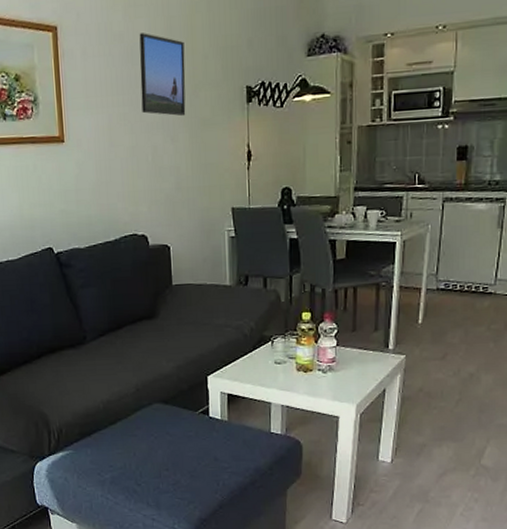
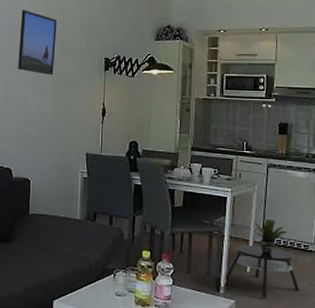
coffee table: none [392,293,476,350] -> present [222,244,299,298]
potted plant: none [428,261,465,302] -> present [255,218,288,254]

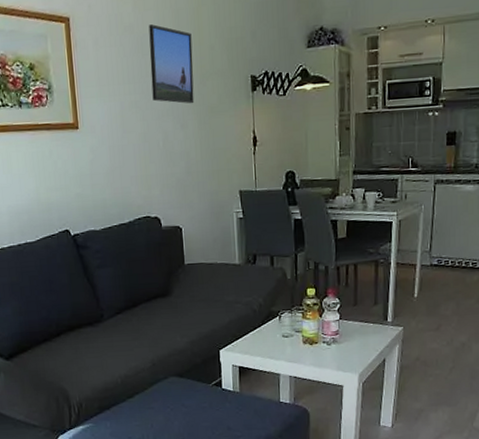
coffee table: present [222,244,299,298] -> none [390,269,467,321]
potted plant: present [255,218,288,254] -> none [422,239,456,277]

